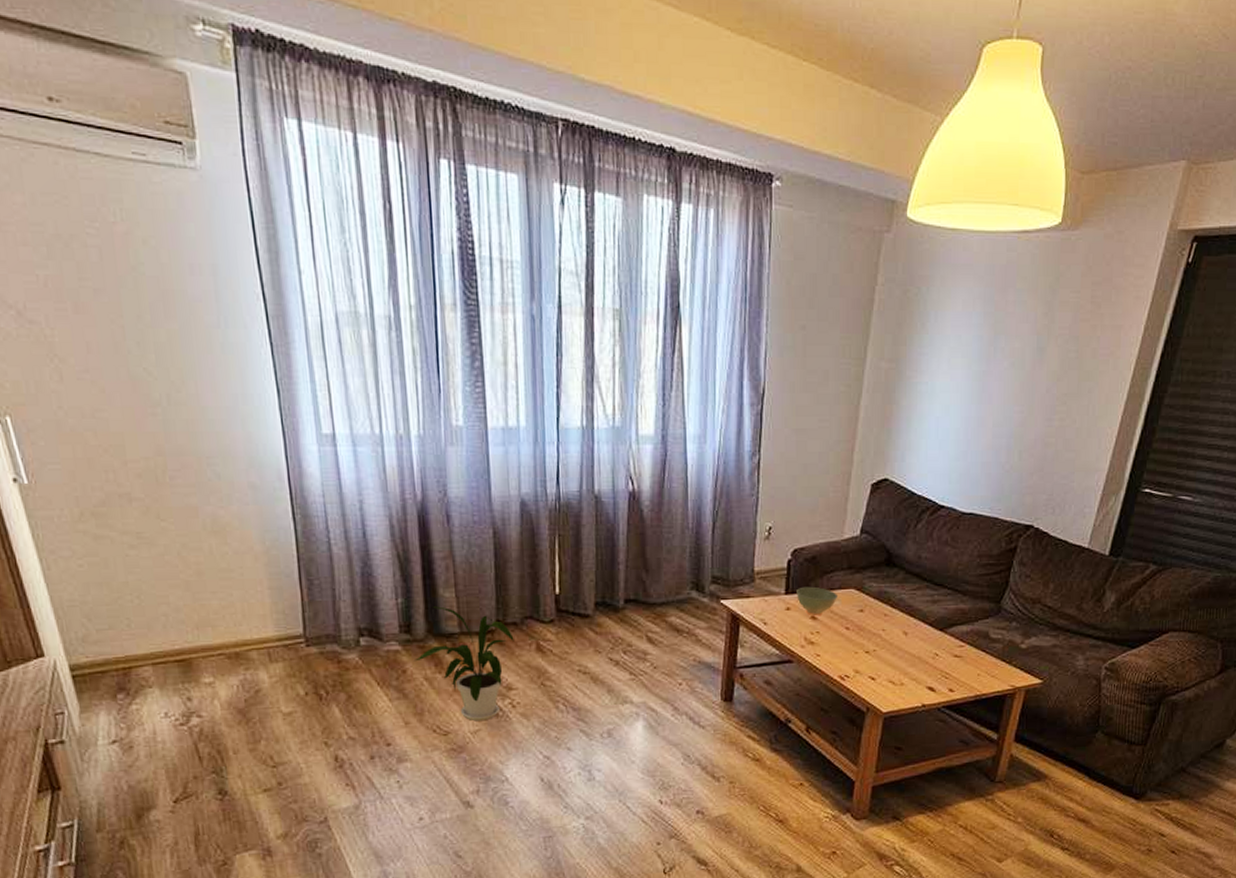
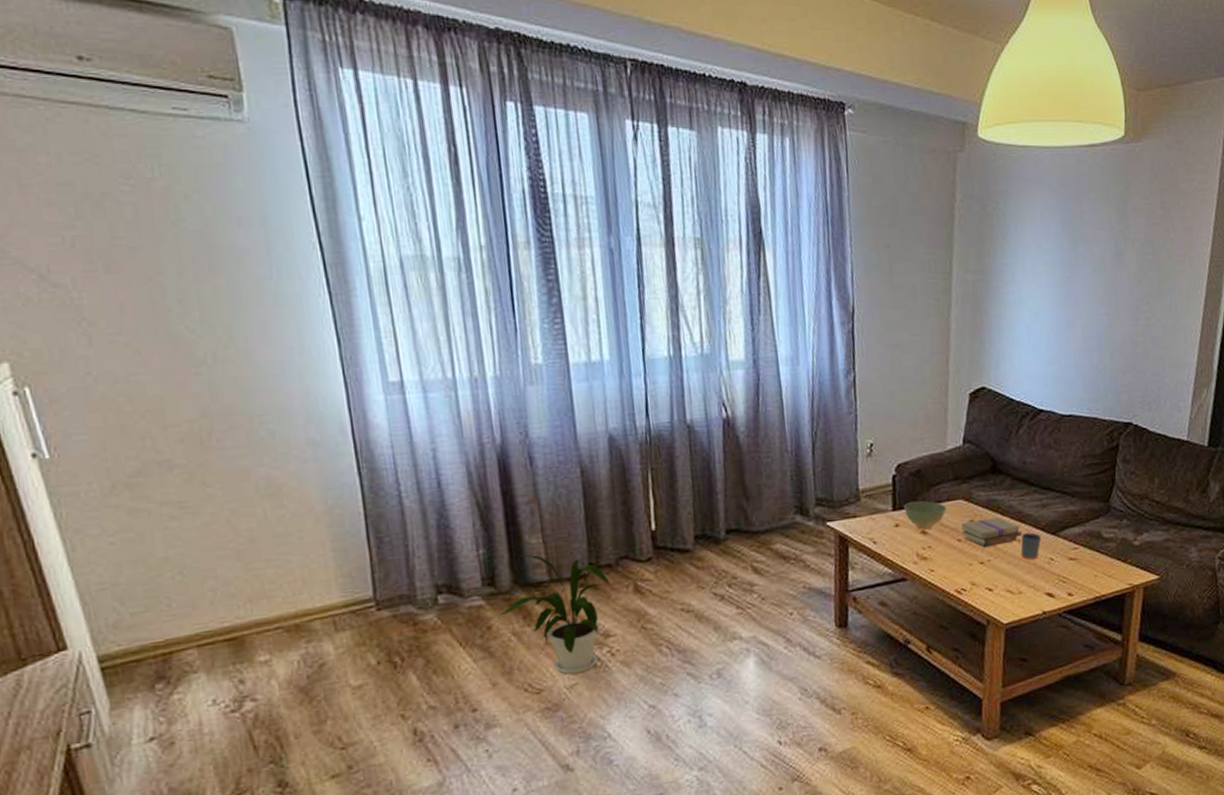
books: none [849,609,909,638] -> present [960,517,1022,548]
mug: none [906,627,929,654] -> present [1020,532,1042,561]

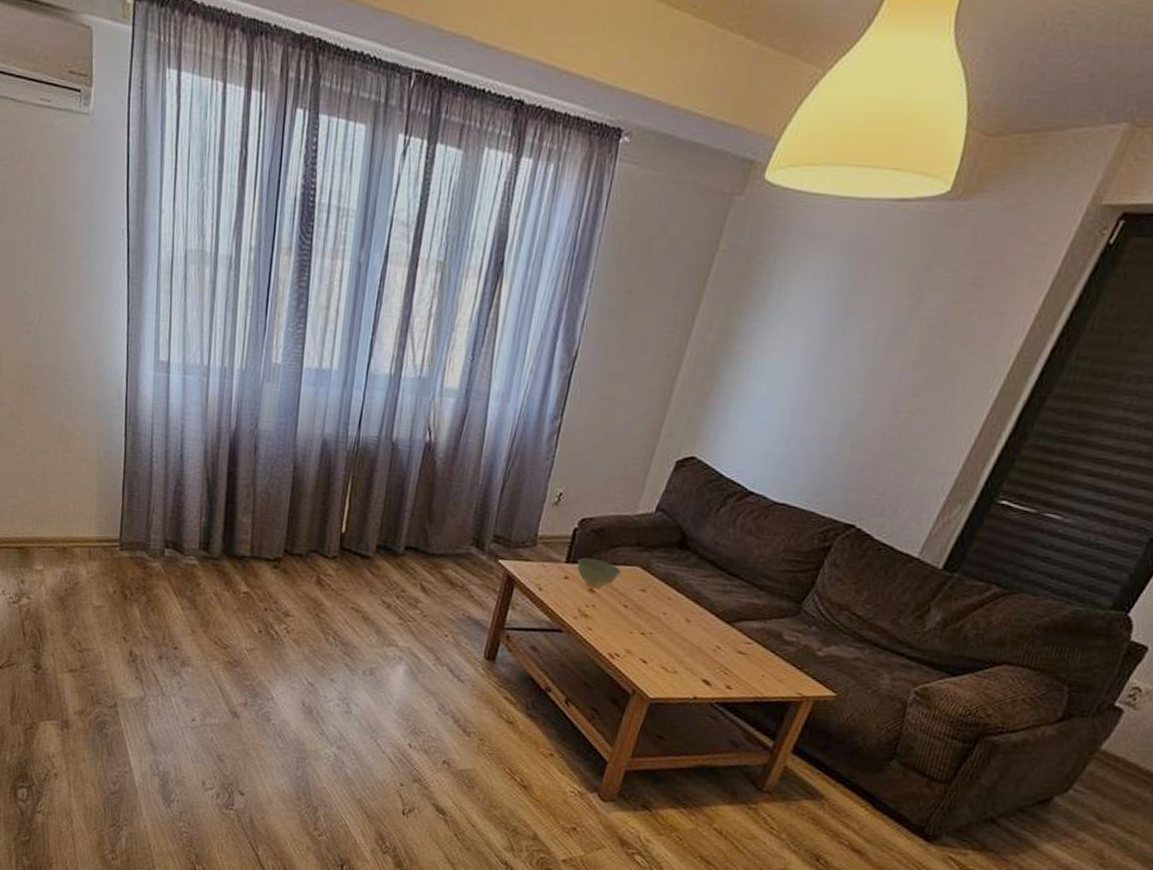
house plant: present [499,554,610,675] -> none [207,529,298,641]
books: present [960,517,1022,548] -> none [629,589,694,621]
mug: present [1020,532,1042,561] -> none [686,615,714,644]

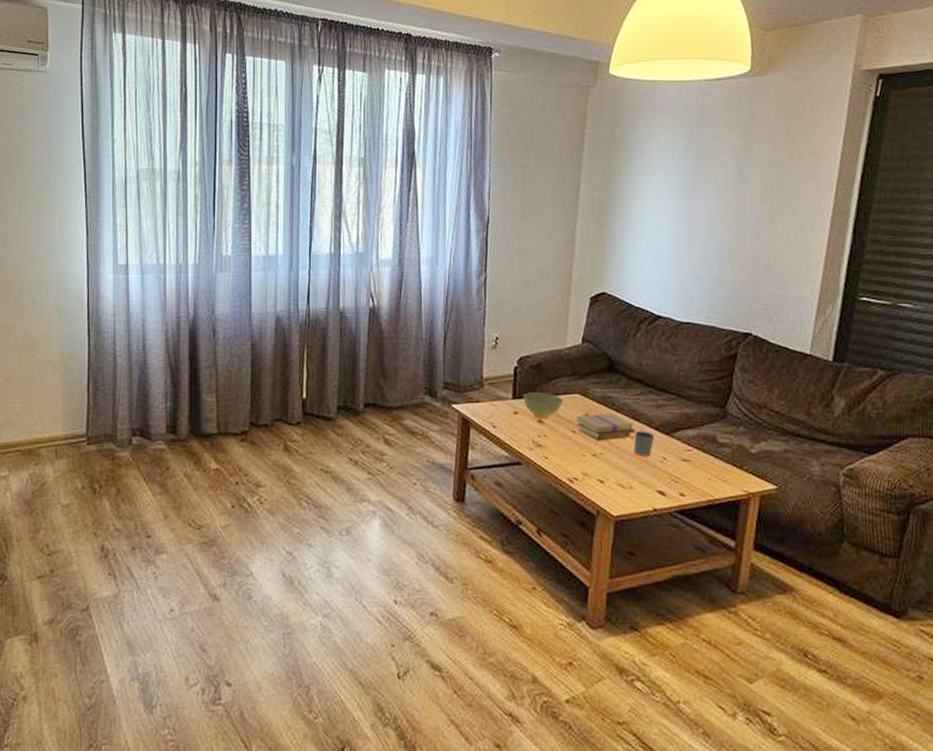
books: none [629,589,694,621] -> present [575,413,635,441]
mug: none [686,615,714,644] -> present [633,431,655,457]

